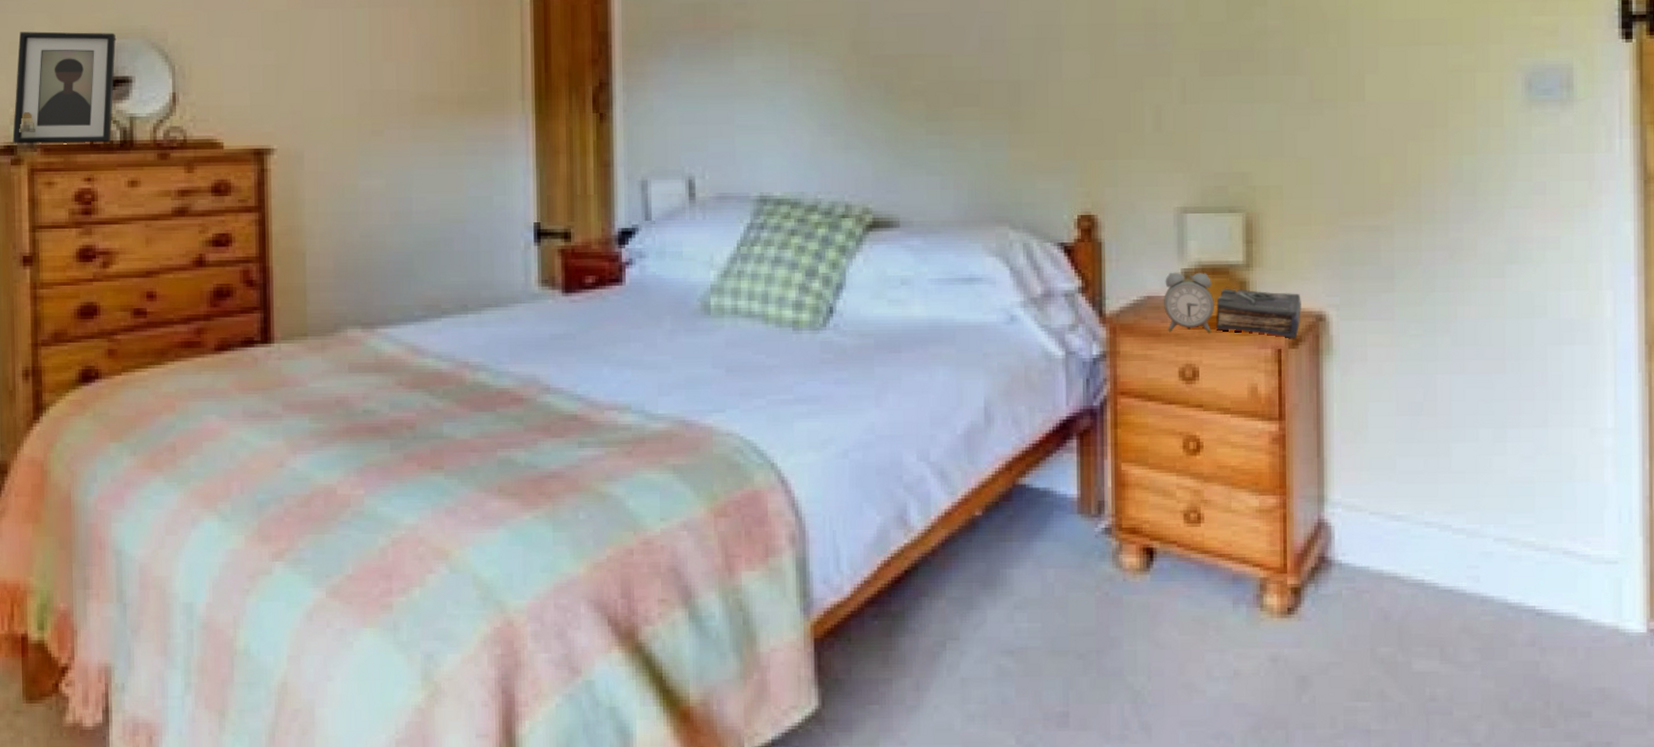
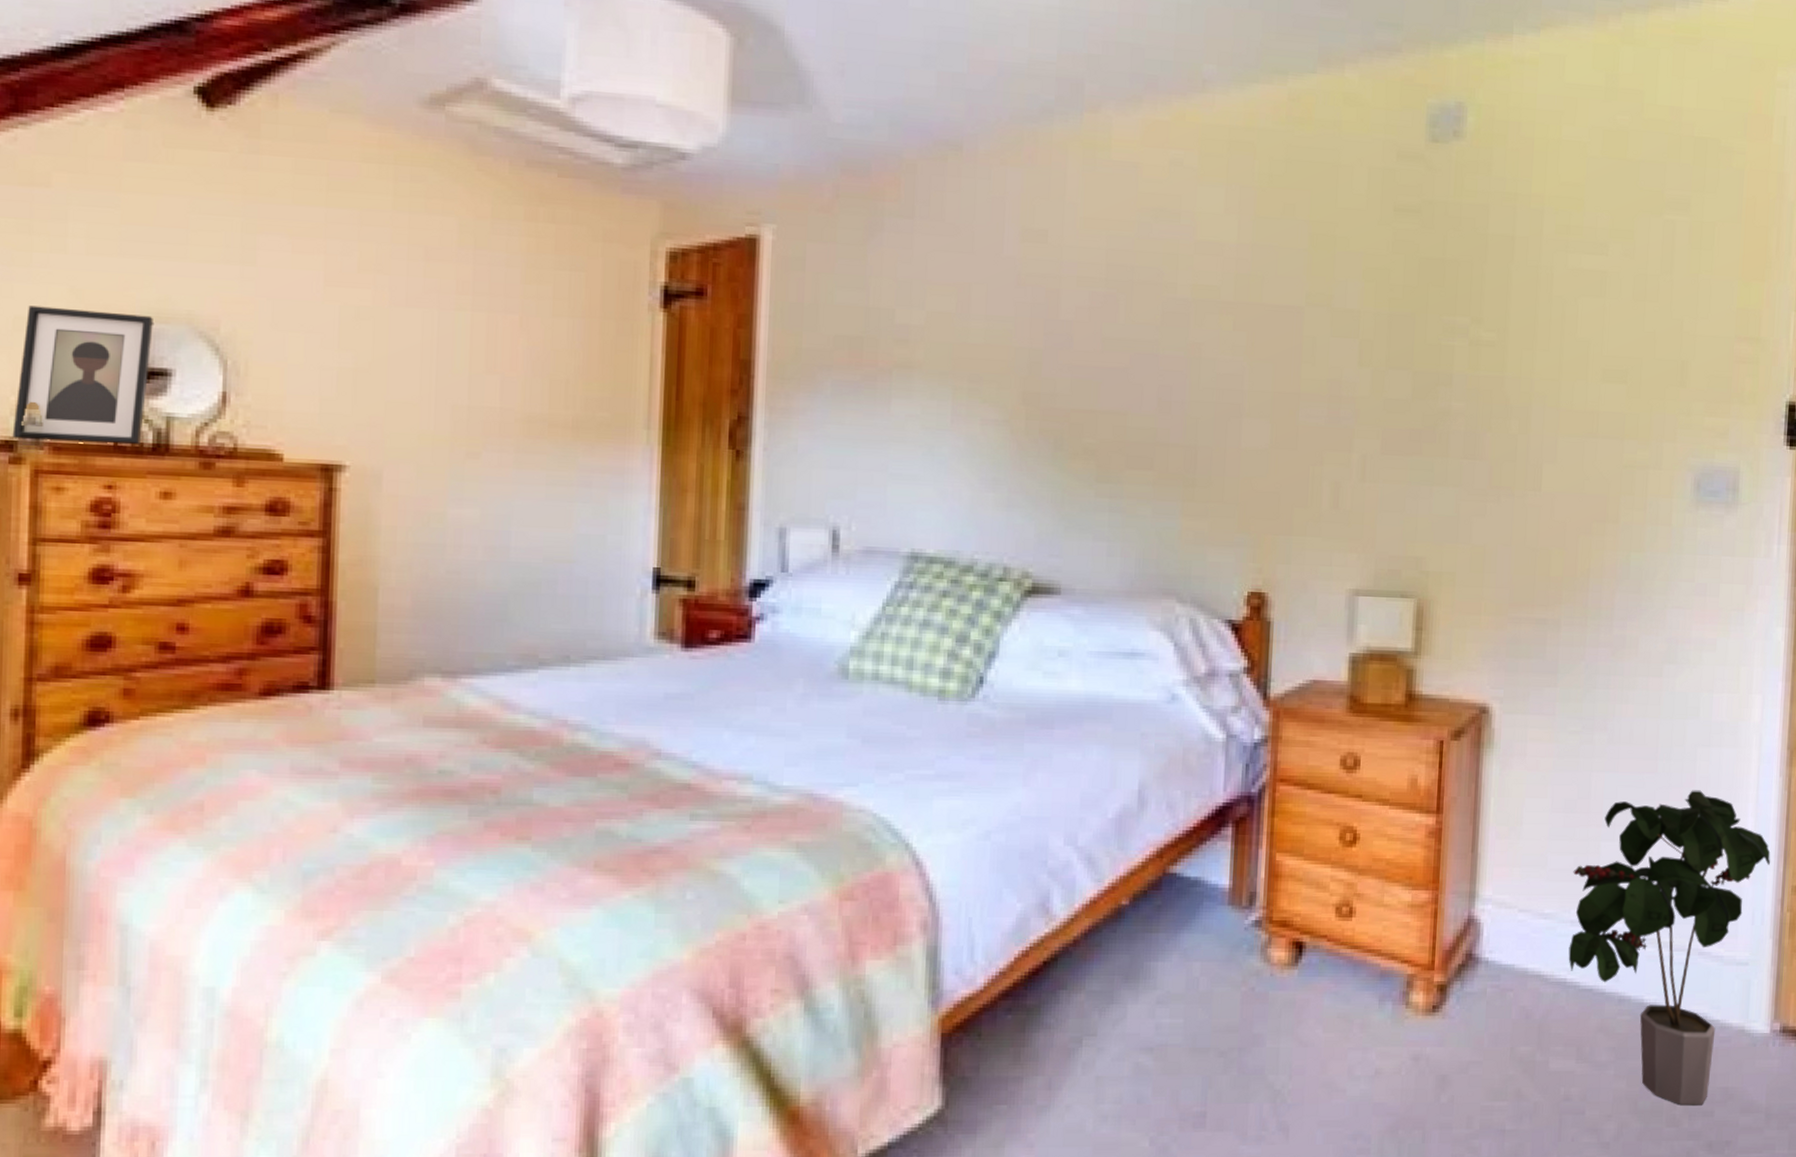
alarm clock: present [1164,272,1214,334] -> none [1329,656,1380,722]
book: present [1215,287,1301,338] -> none [1380,674,1466,730]
potted plant: none [1424,389,1635,706] -> present [1568,790,1771,1106]

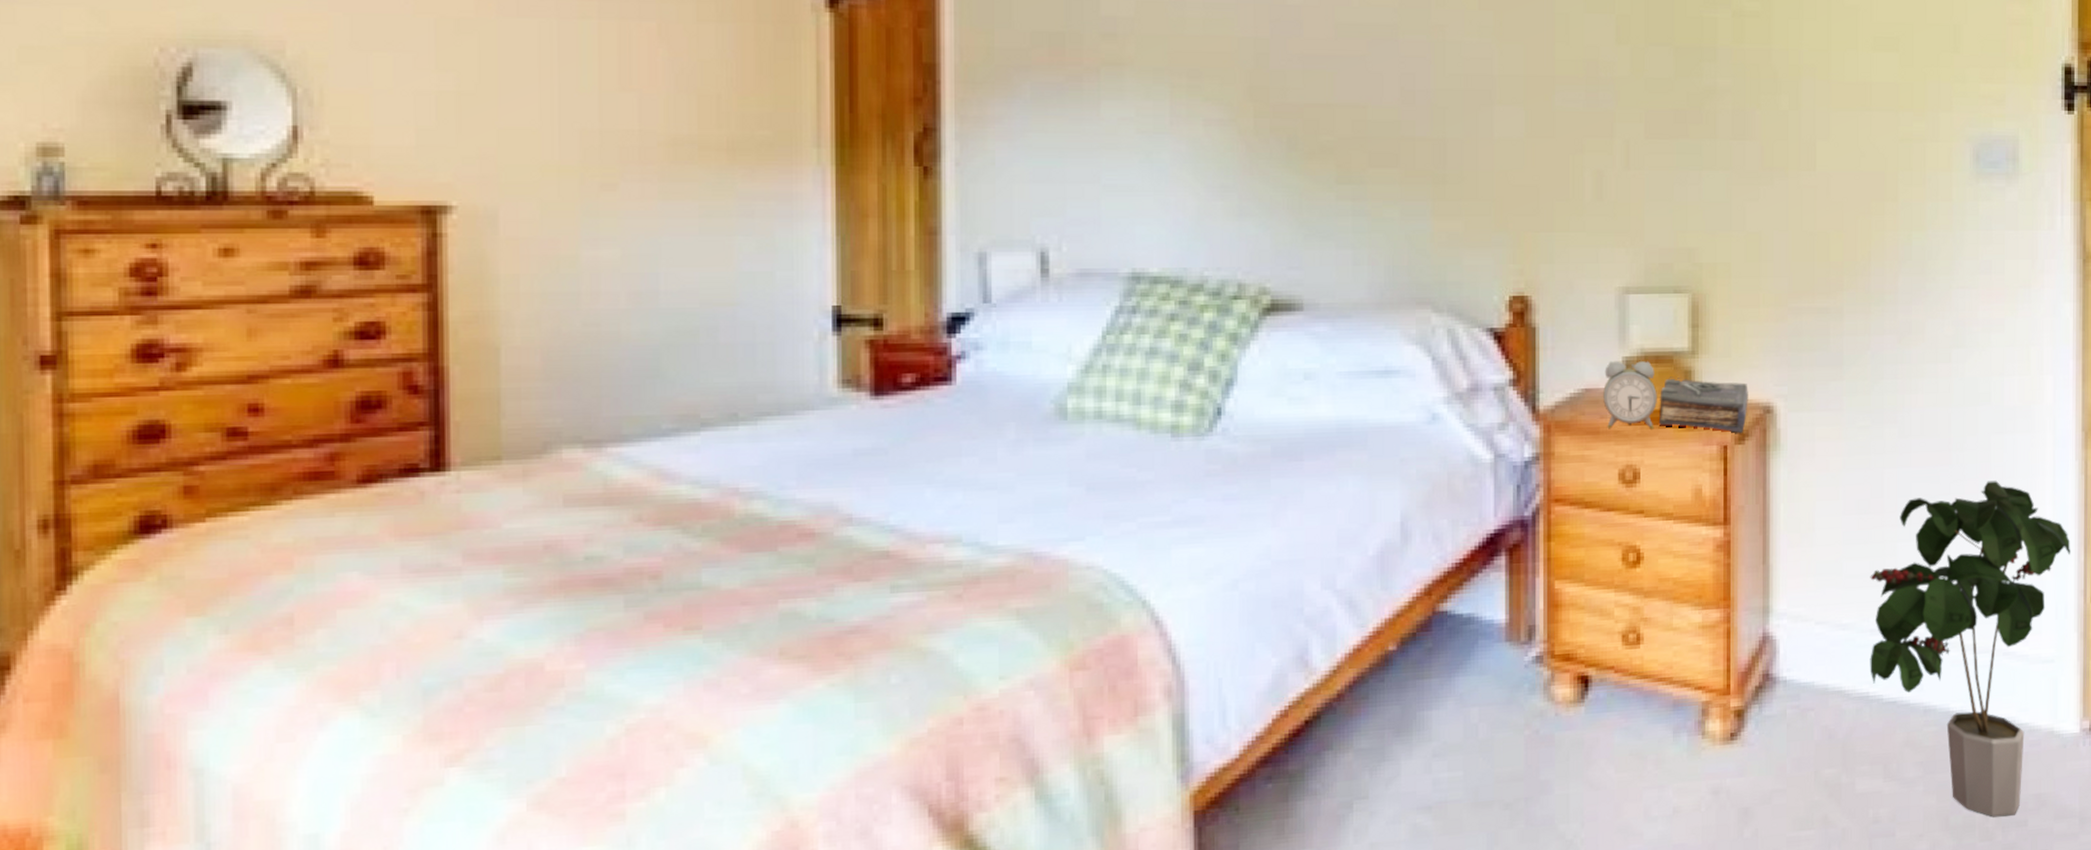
picture frame: present [12,305,155,445] -> none [23,32,202,194]
alarm clock: none [1329,656,1380,722] -> present [1603,360,1657,431]
book: none [1380,674,1466,730] -> present [1658,376,1748,433]

